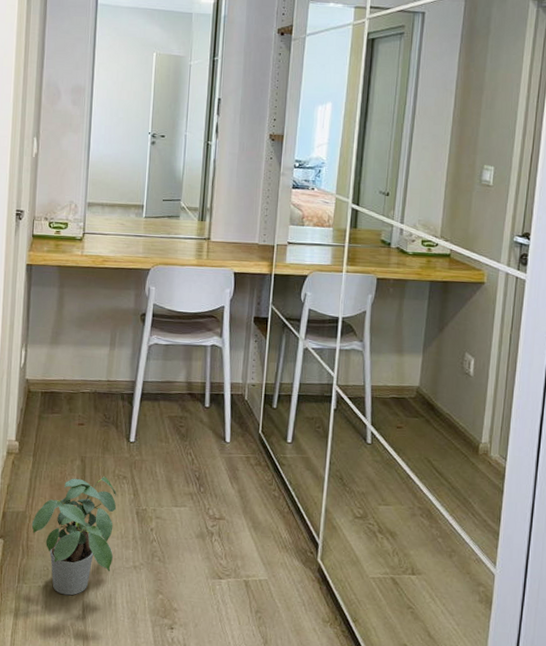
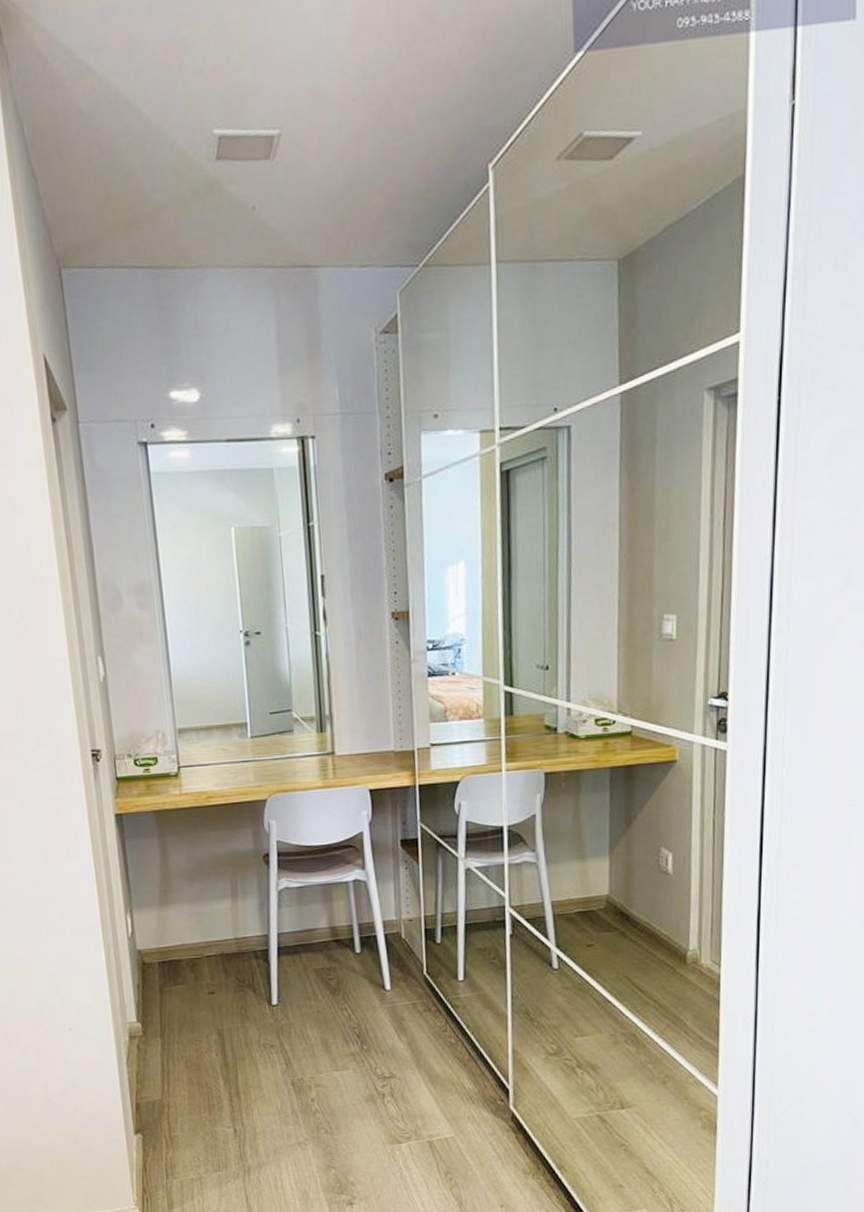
potted plant: present [31,476,117,596] -> none [171,1048,273,1185]

